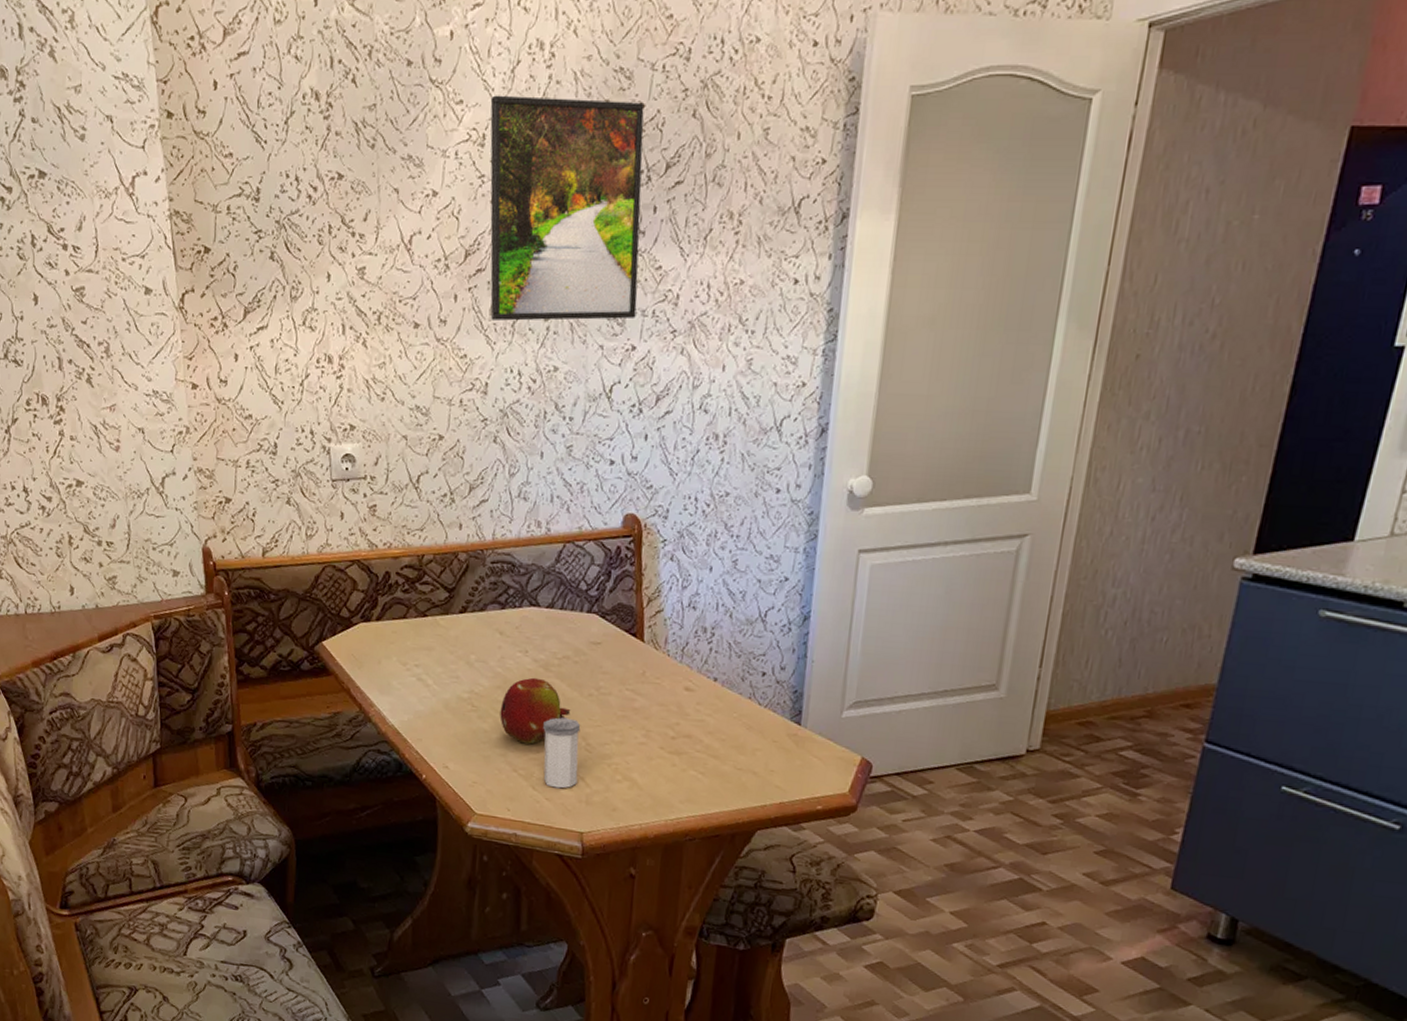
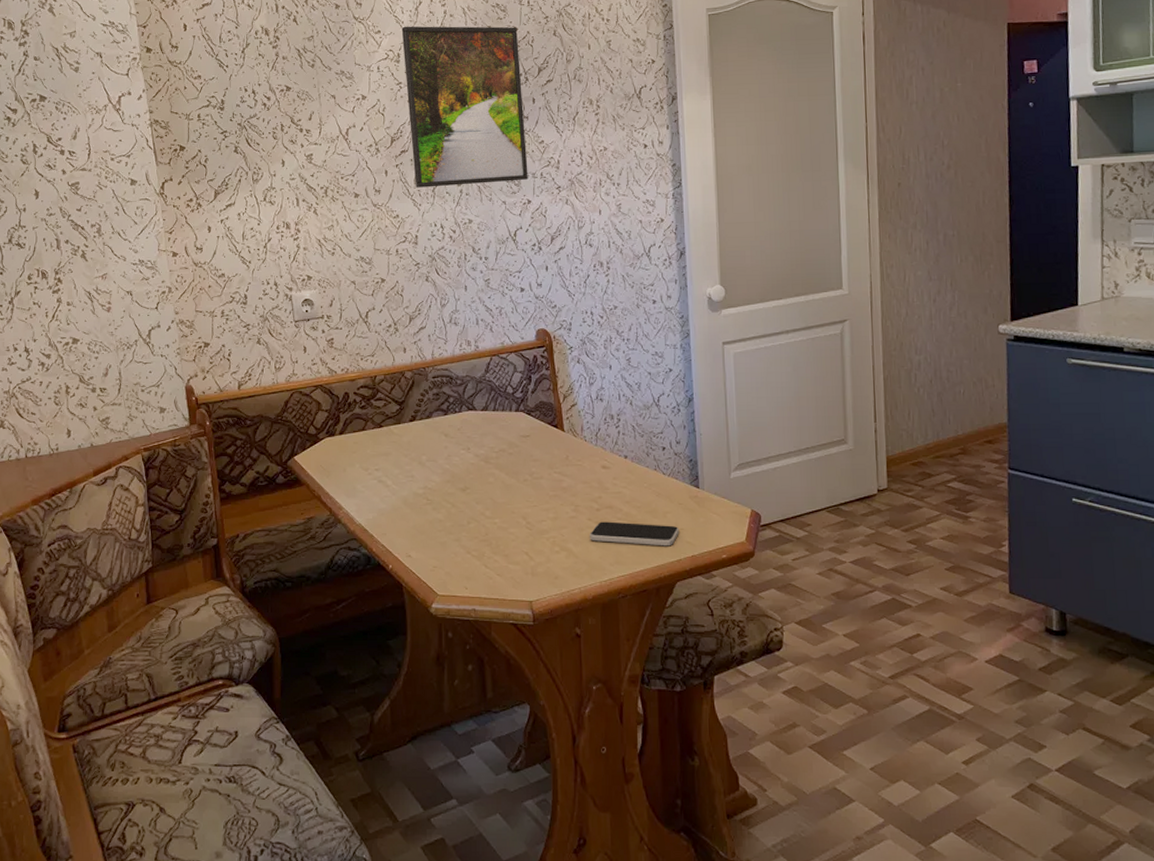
fruit: present [500,677,571,745] -> none [451,470,511,528]
salt shaker: present [543,717,581,789] -> none [489,502,522,564]
smartphone: none [659,752,769,789] -> present [590,521,679,546]

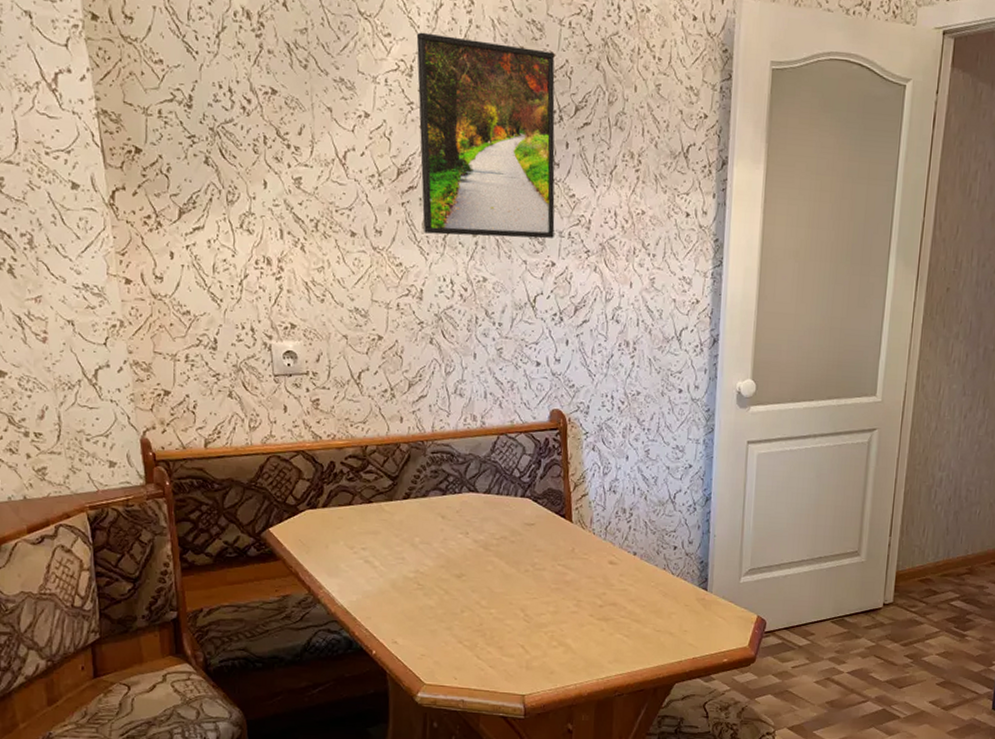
smartphone: present [590,521,679,546] -> none [590,618,683,648]

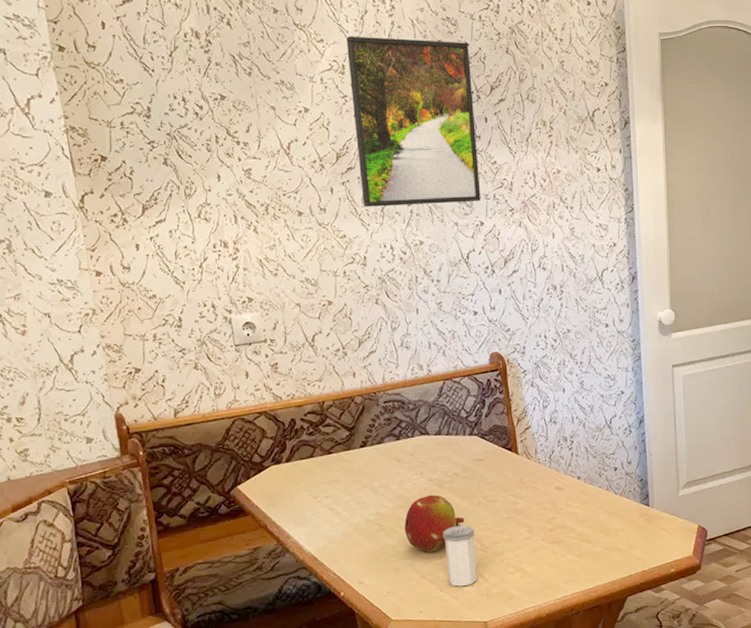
fruit: none [444,556,509,618] -> present [404,494,465,552]
salt shaker: none [485,592,519,656] -> present [443,525,477,587]

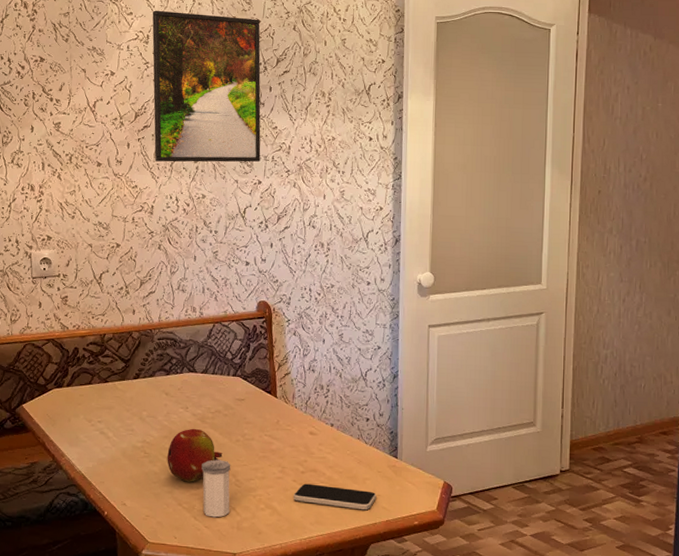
smartphone: none [544,541,630,563] -> present [293,483,377,511]

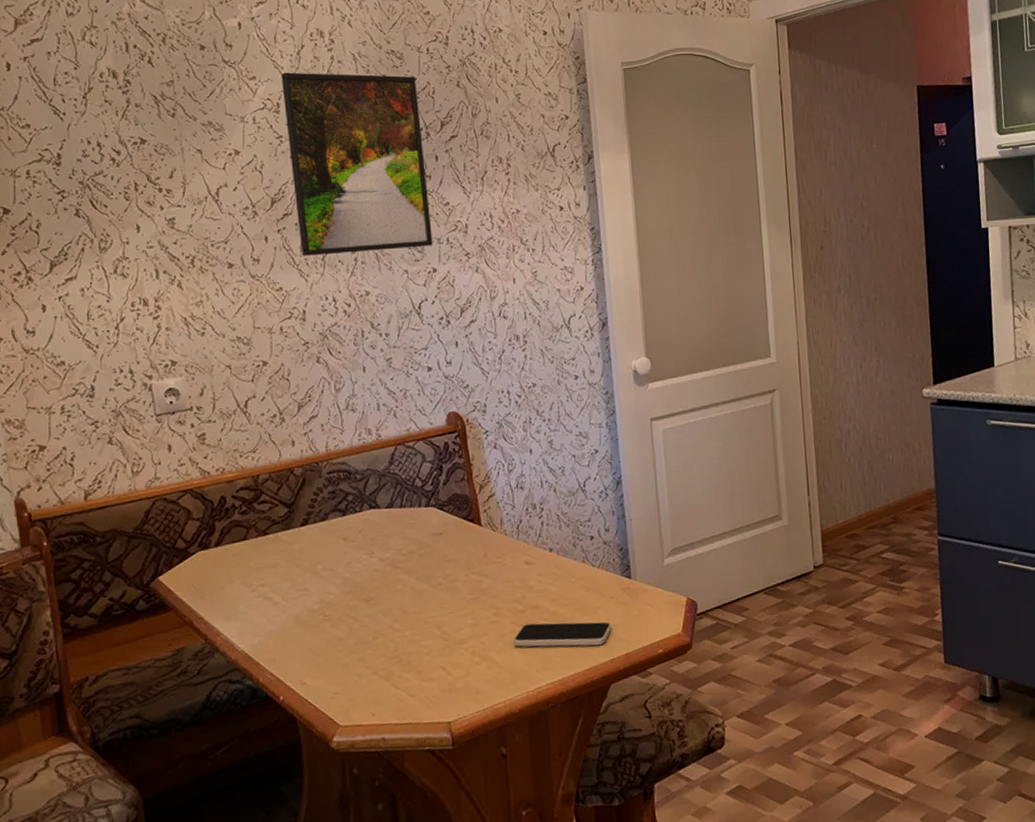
fruit: present [167,428,223,482] -> none [353,576,423,644]
salt shaker: present [201,459,231,518] -> none [397,610,438,683]

